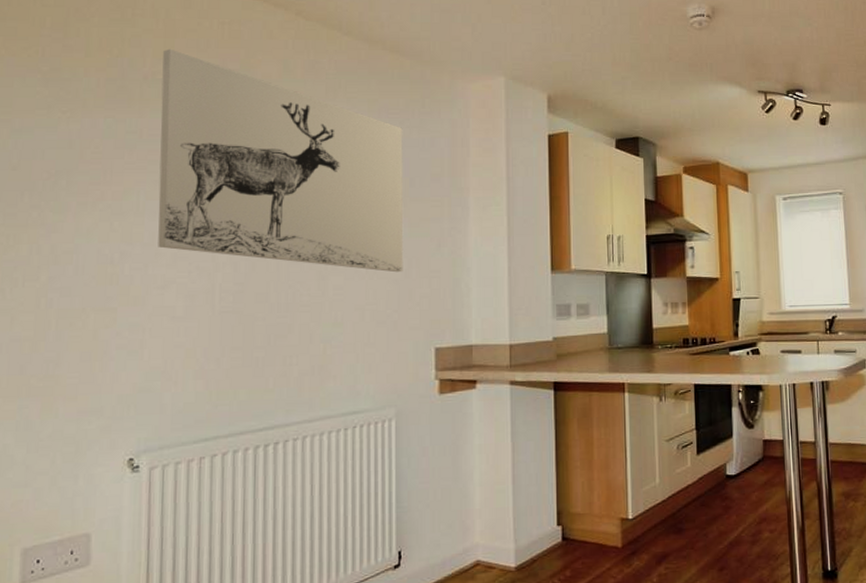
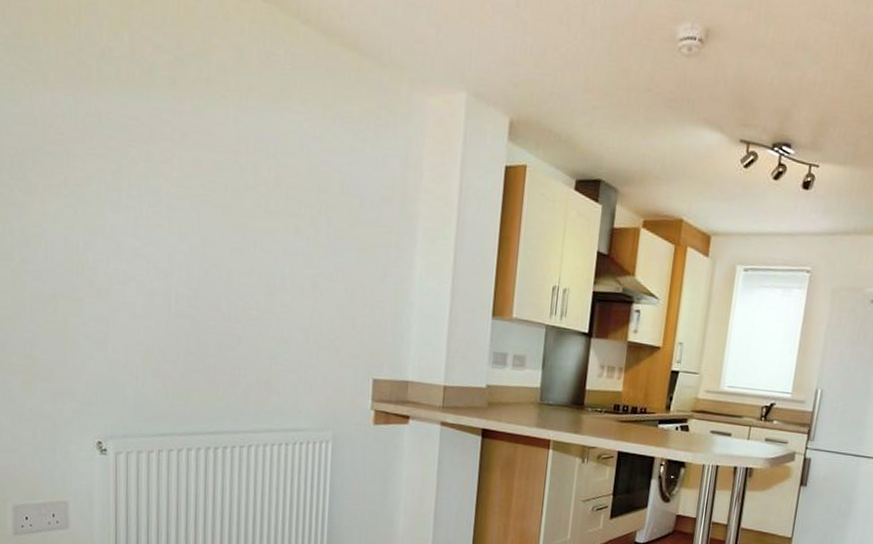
wall art: present [158,48,404,273] -> none [118,21,357,298]

